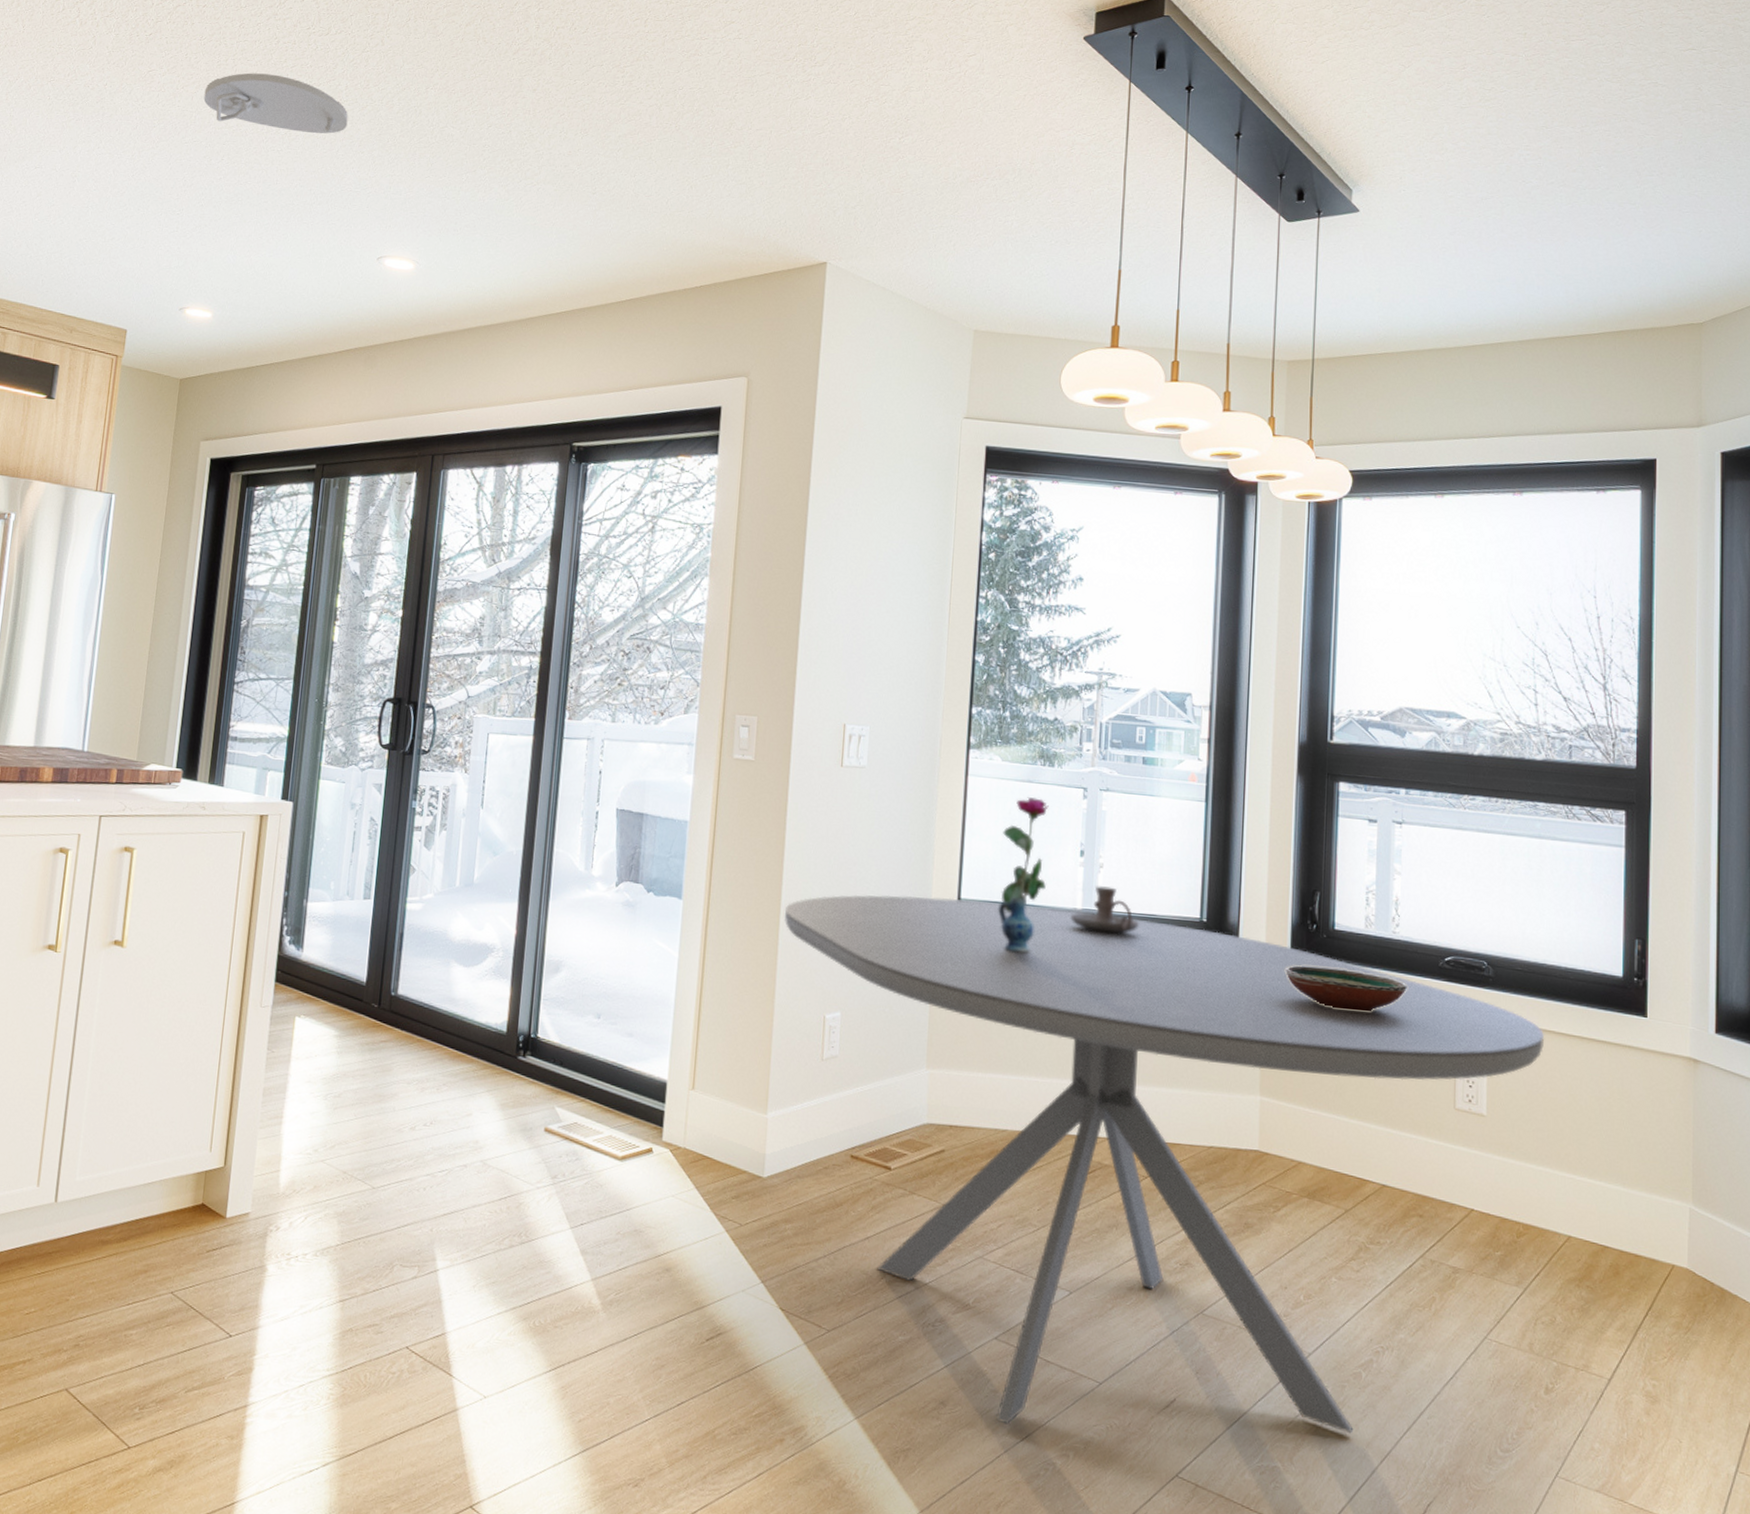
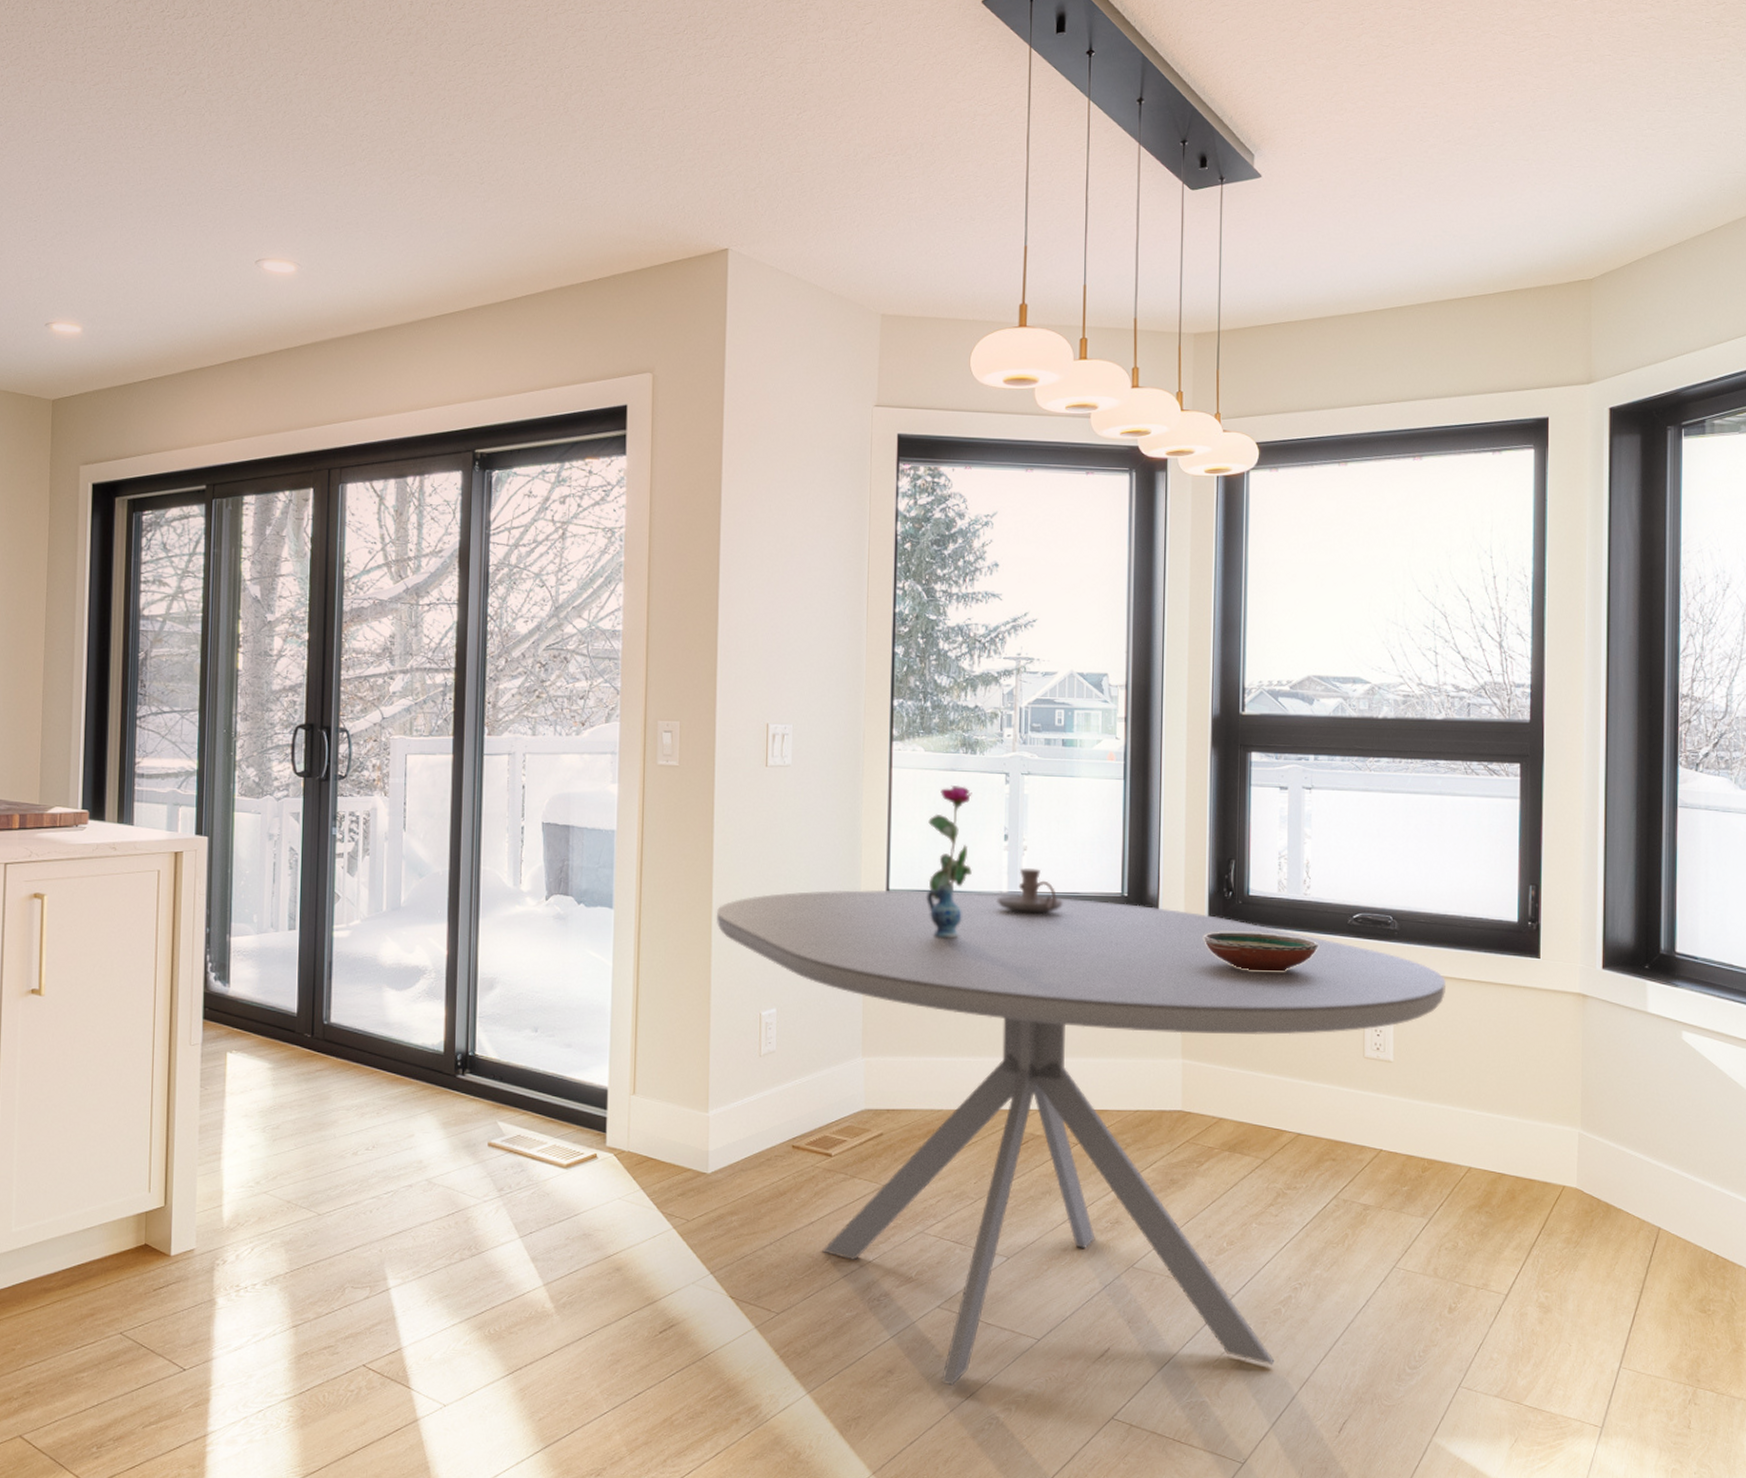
smoke detector: present [203,73,348,134] -> none [53,62,213,127]

